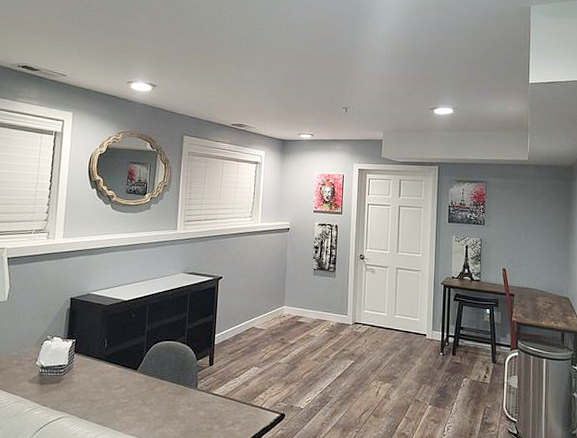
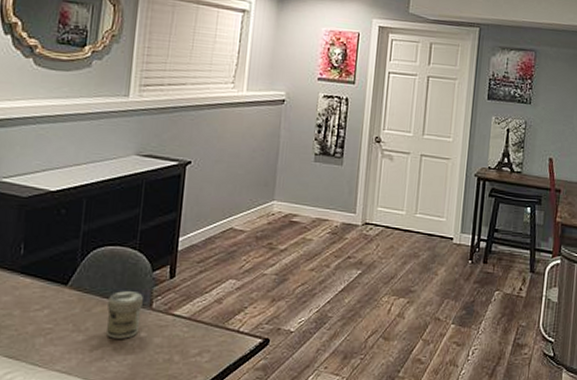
jar: none [165,374,191,412] -> present [106,290,143,339]

